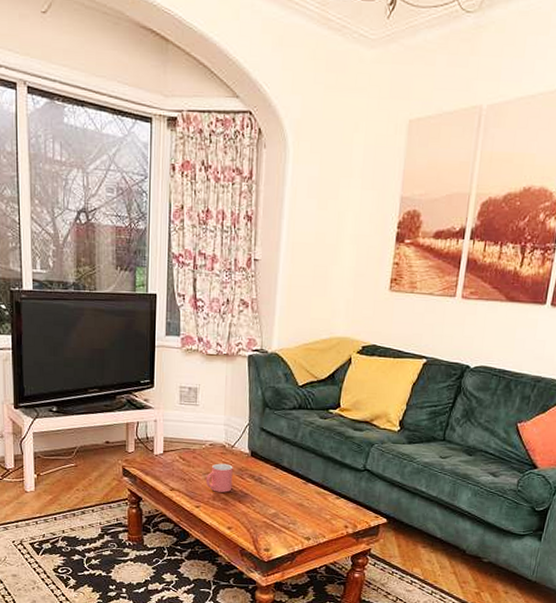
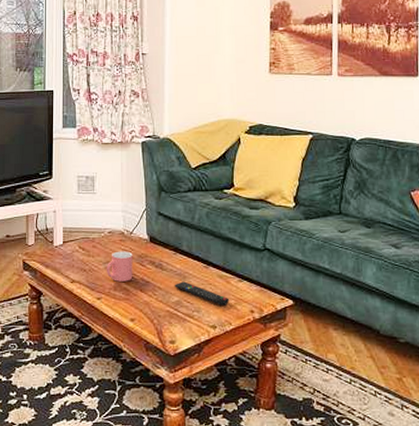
remote control: none [272,495,326,520] -> present [174,281,230,305]

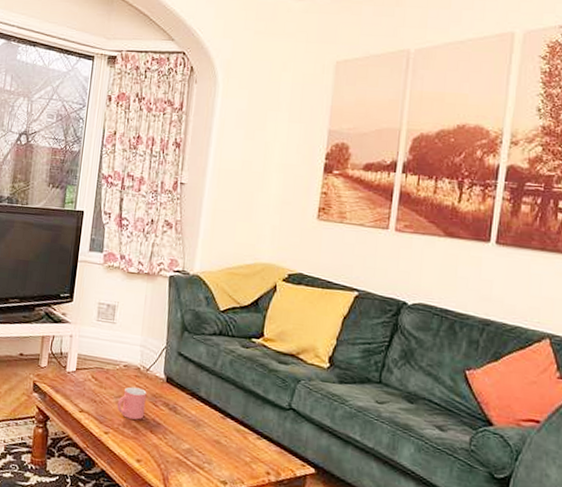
remote control: present [174,281,230,305] -> none [187,429,245,462]

